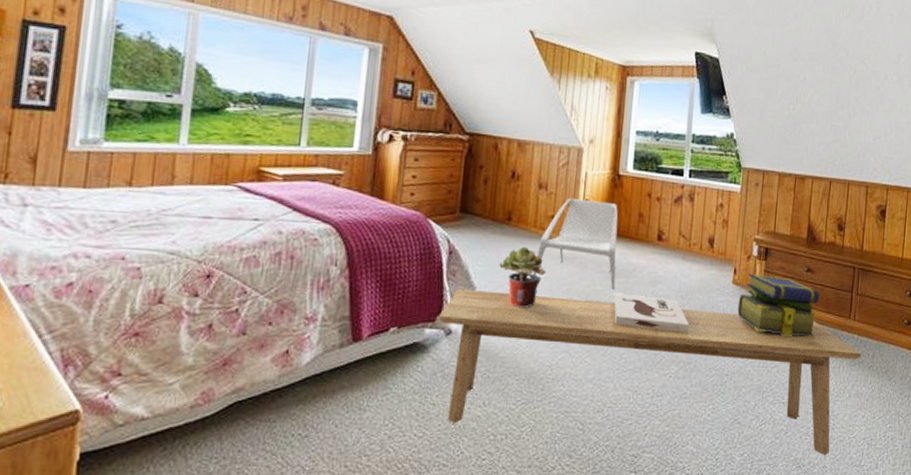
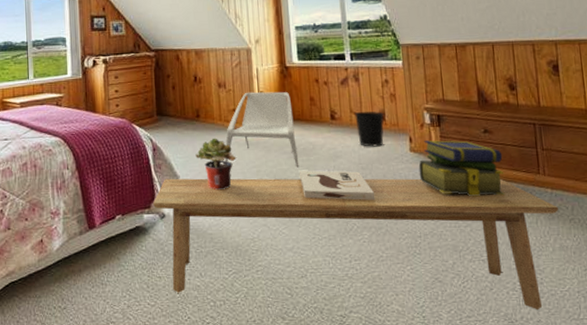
wastebasket: none [683,234,713,276] -> present [355,111,385,147]

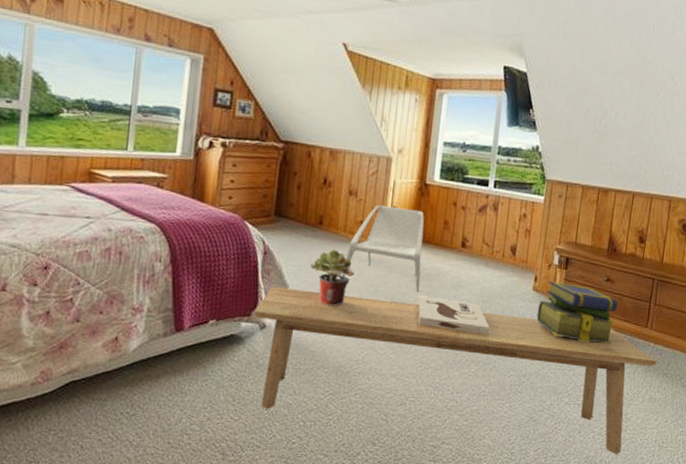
wastebasket: present [355,111,385,147] -> none [485,242,516,282]

